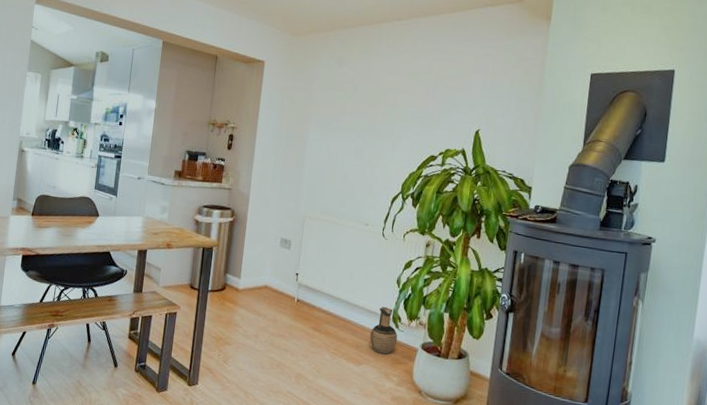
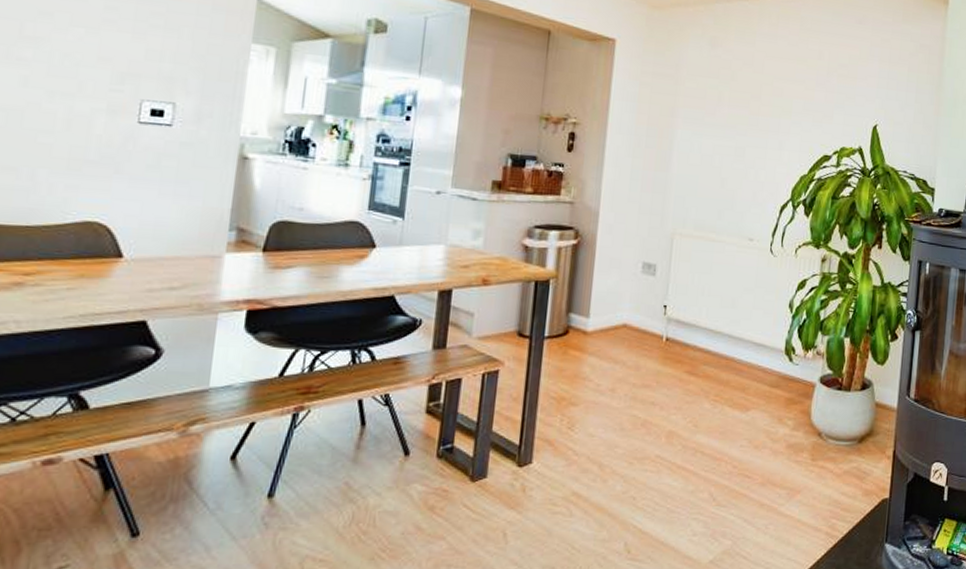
ceramic jug: present [370,307,398,355] -> none [758,338,792,395]

